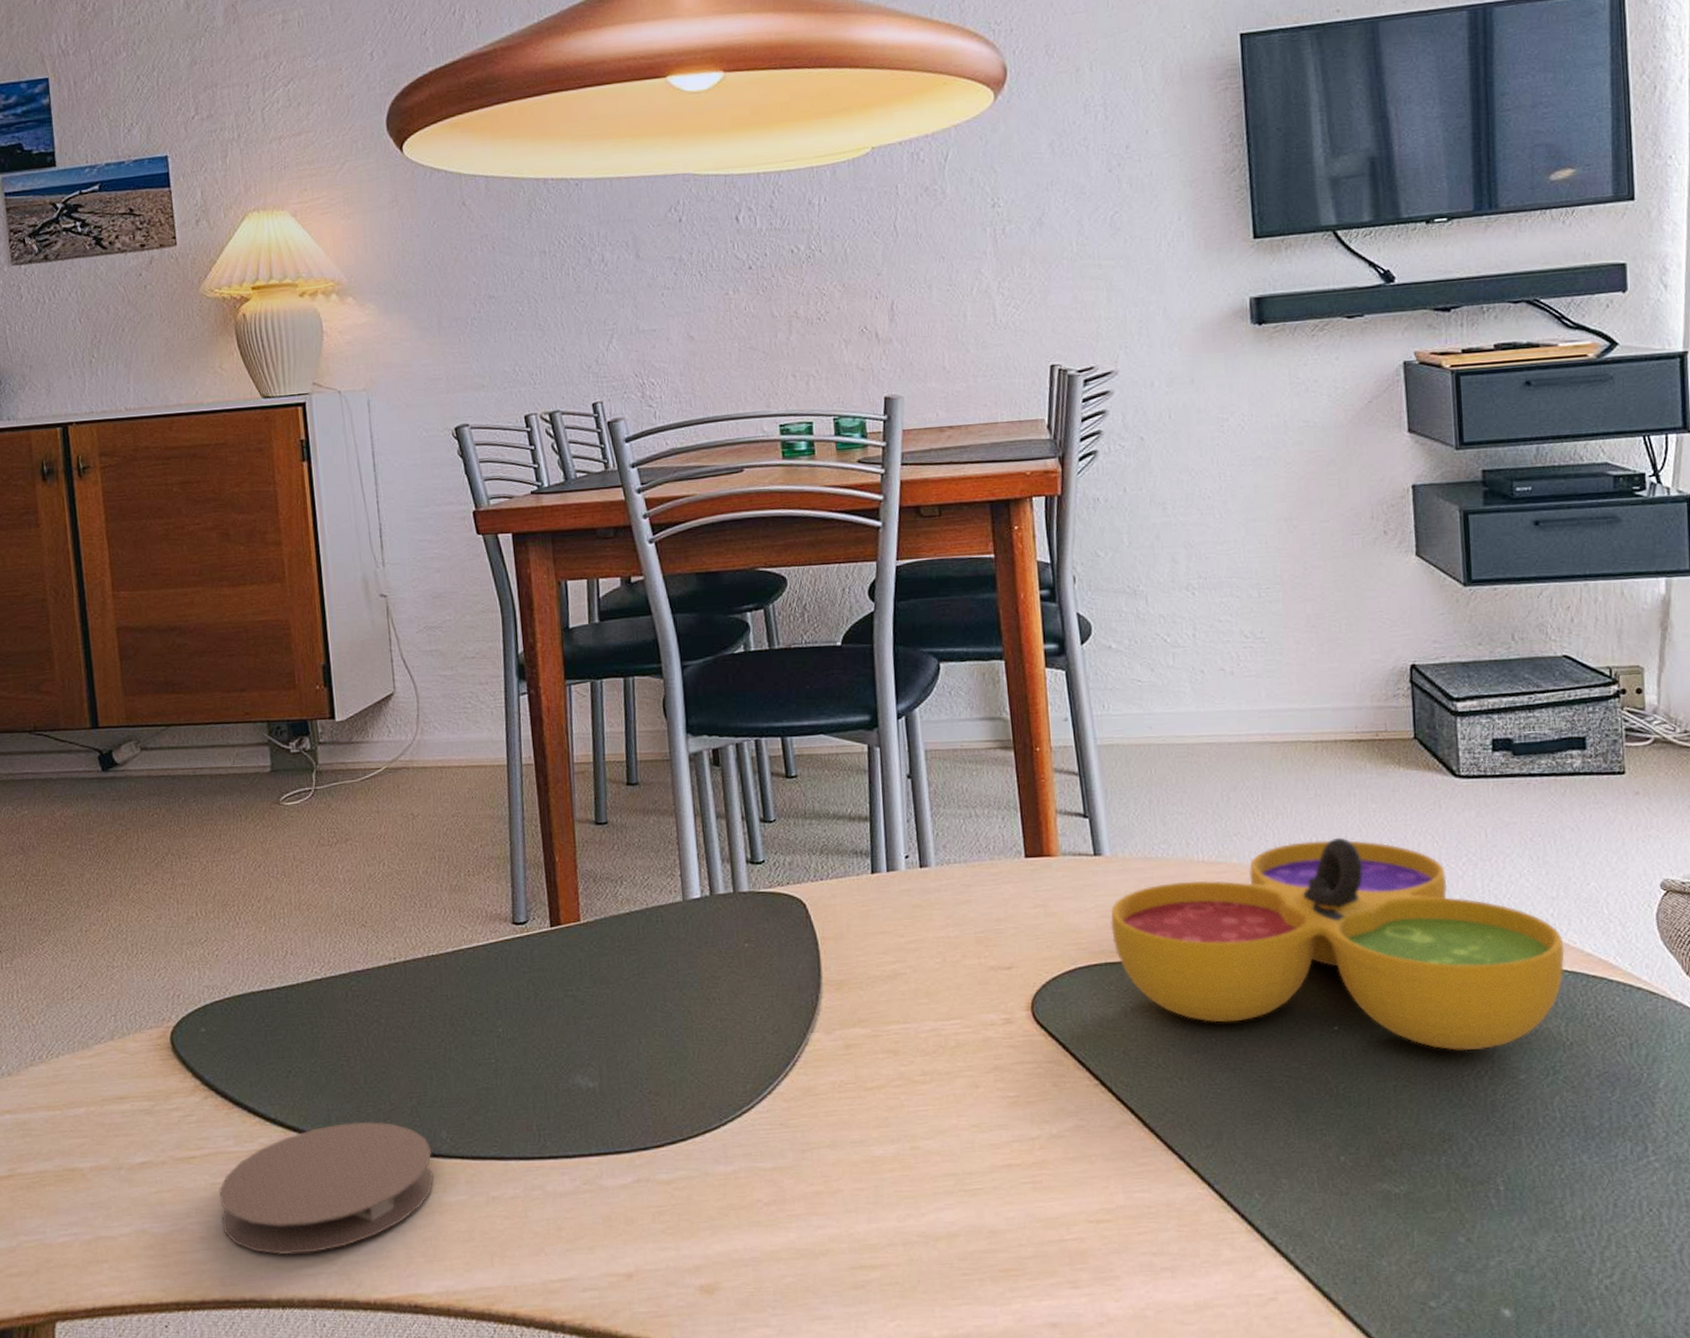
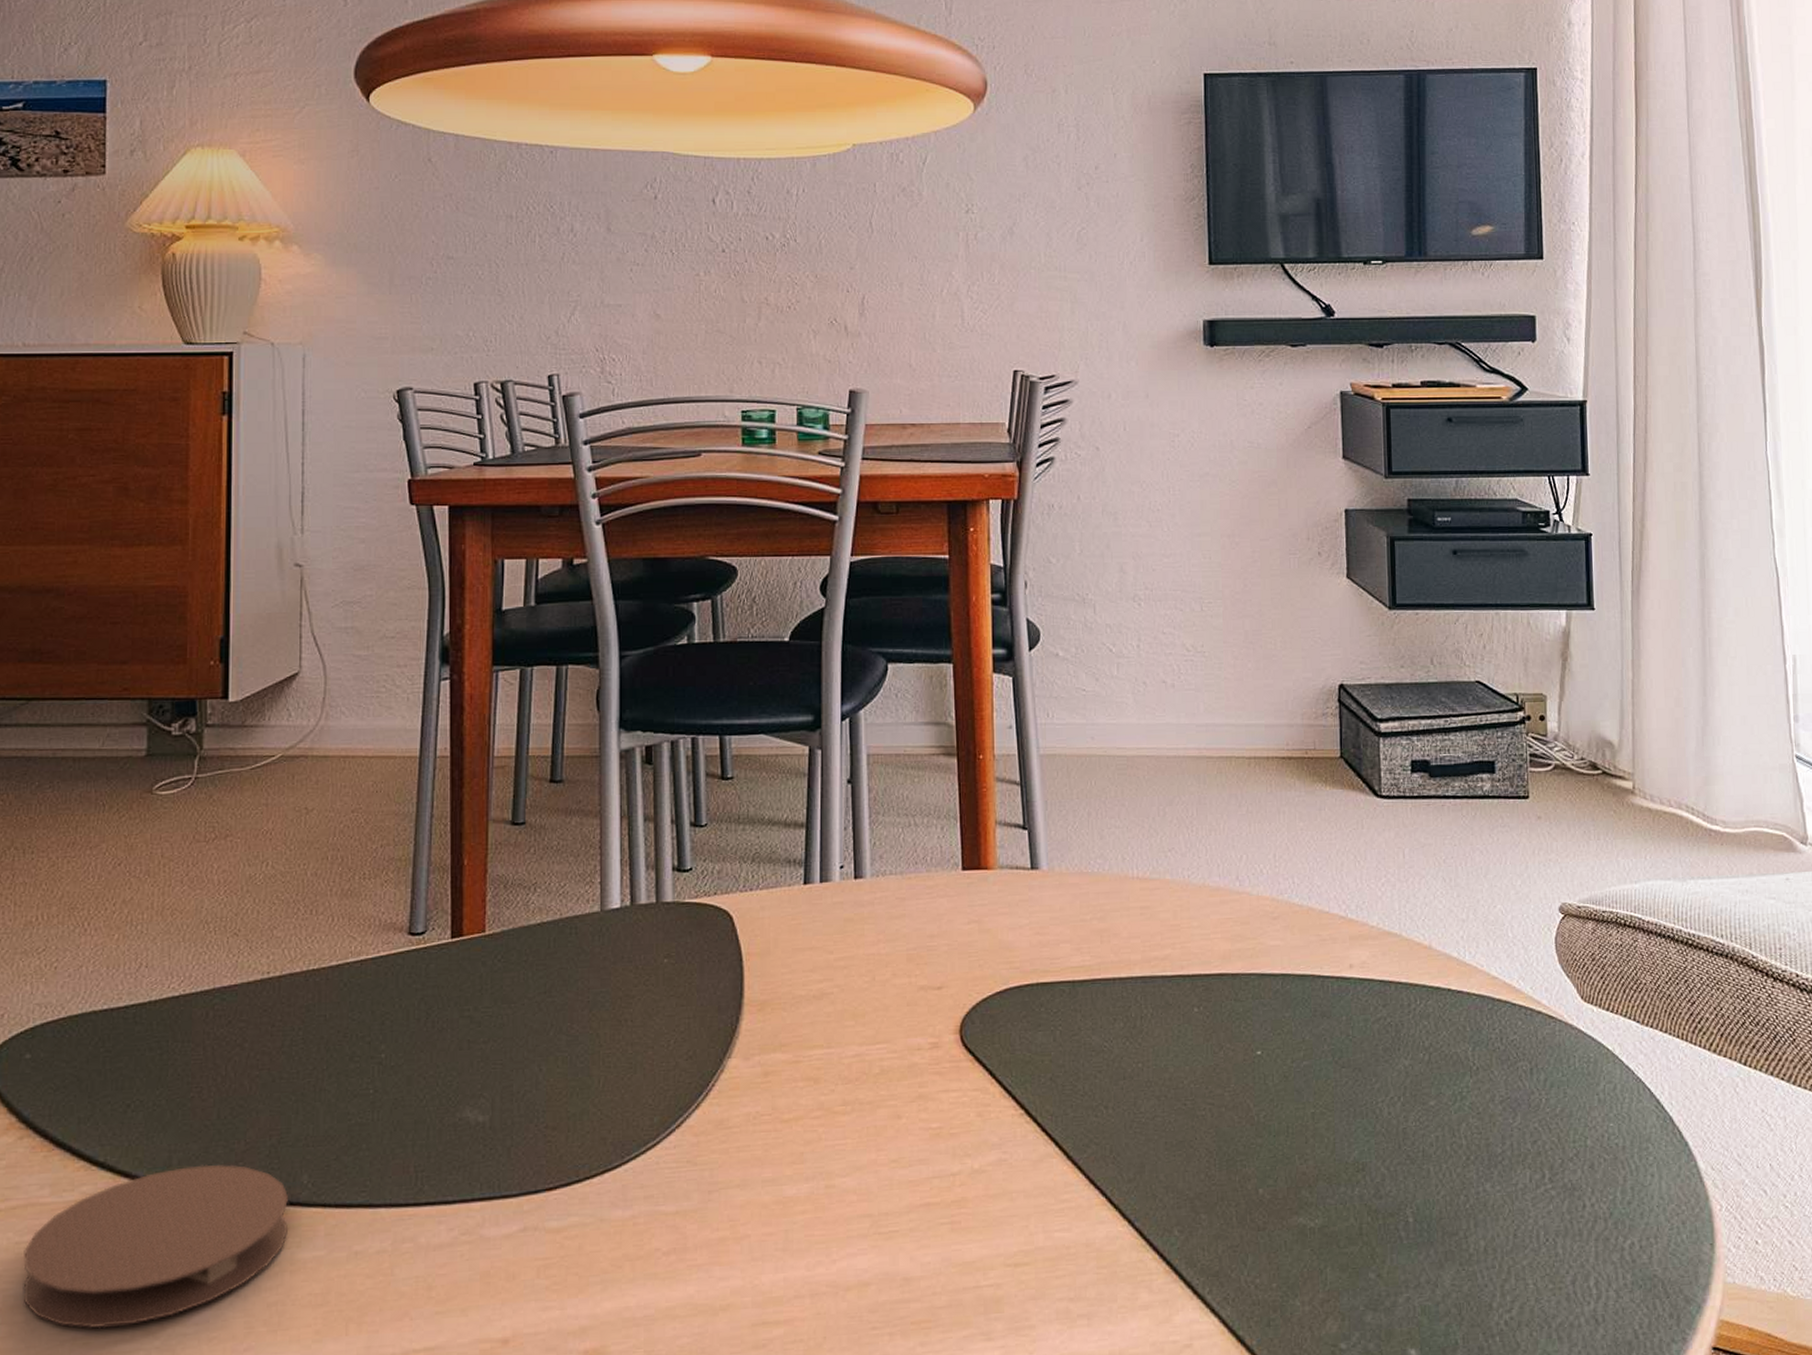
decorative bowl: present [1111,837,1565,1051] -> none [1044,855,1473,1077]

